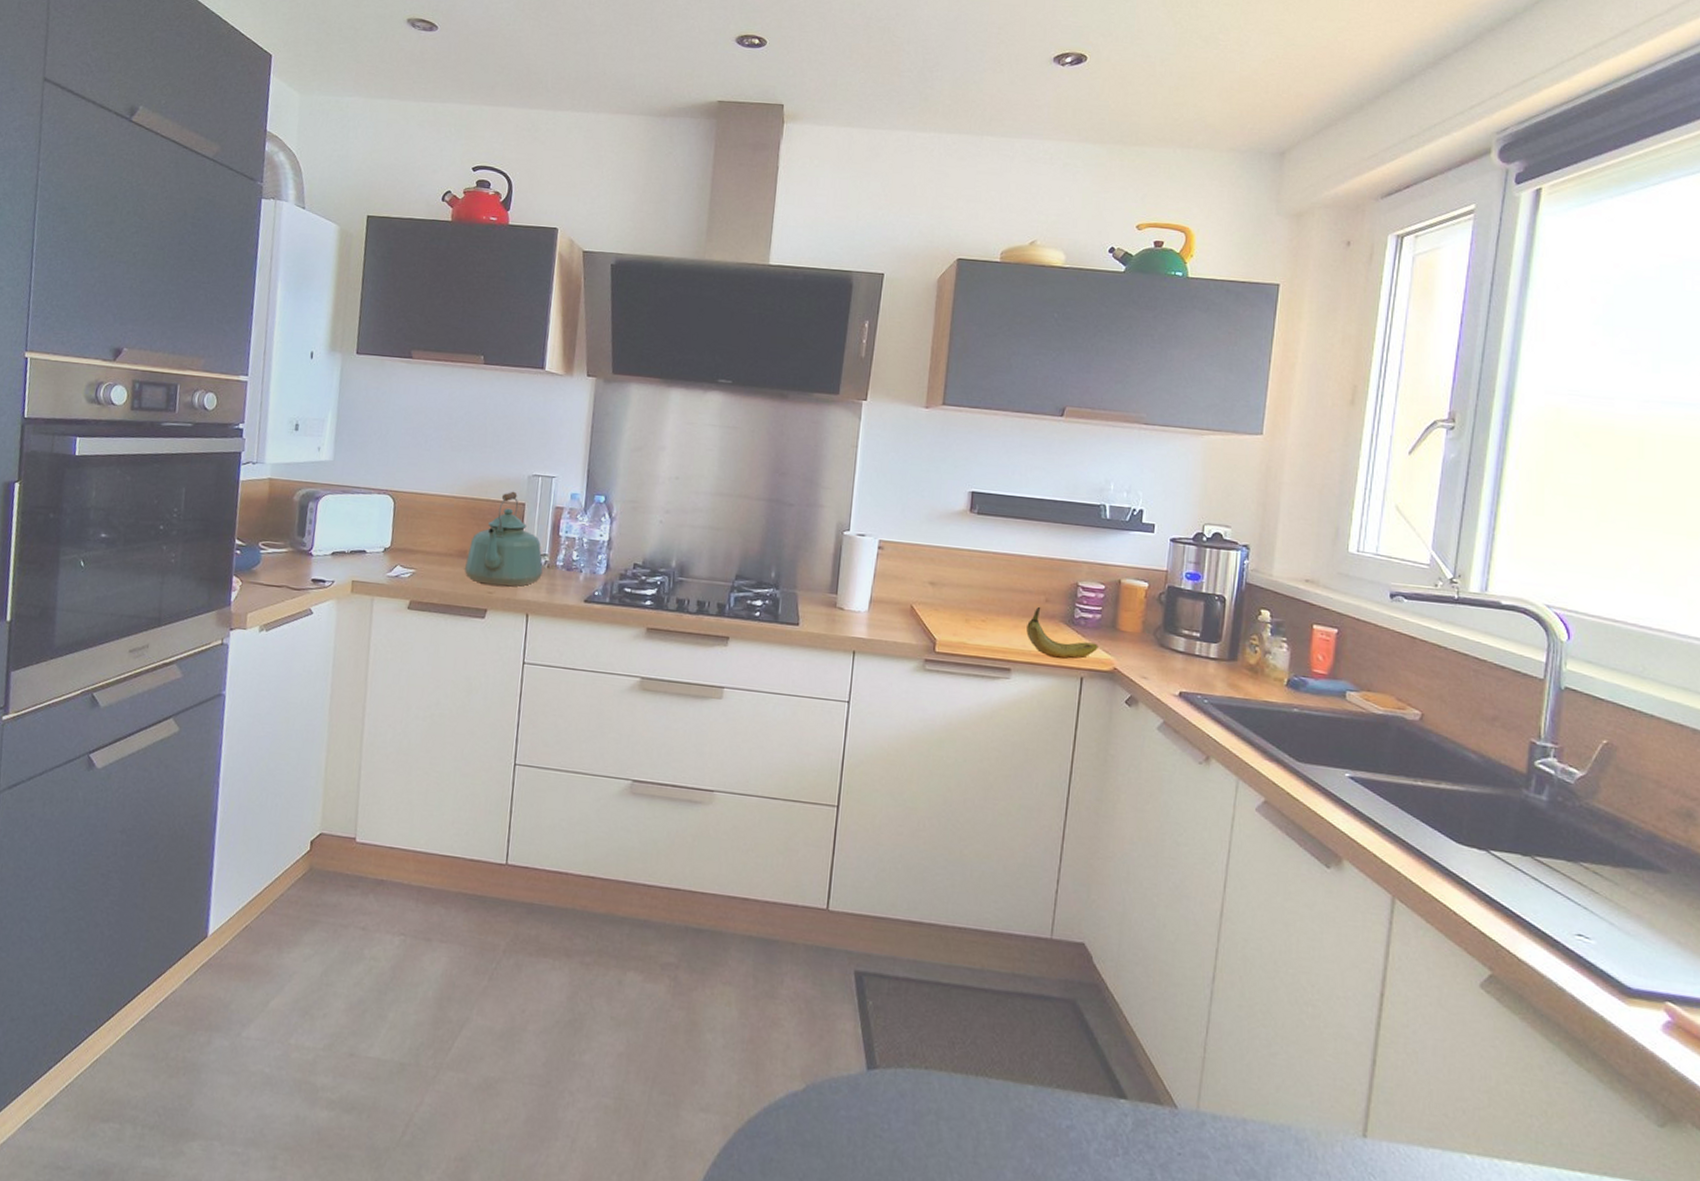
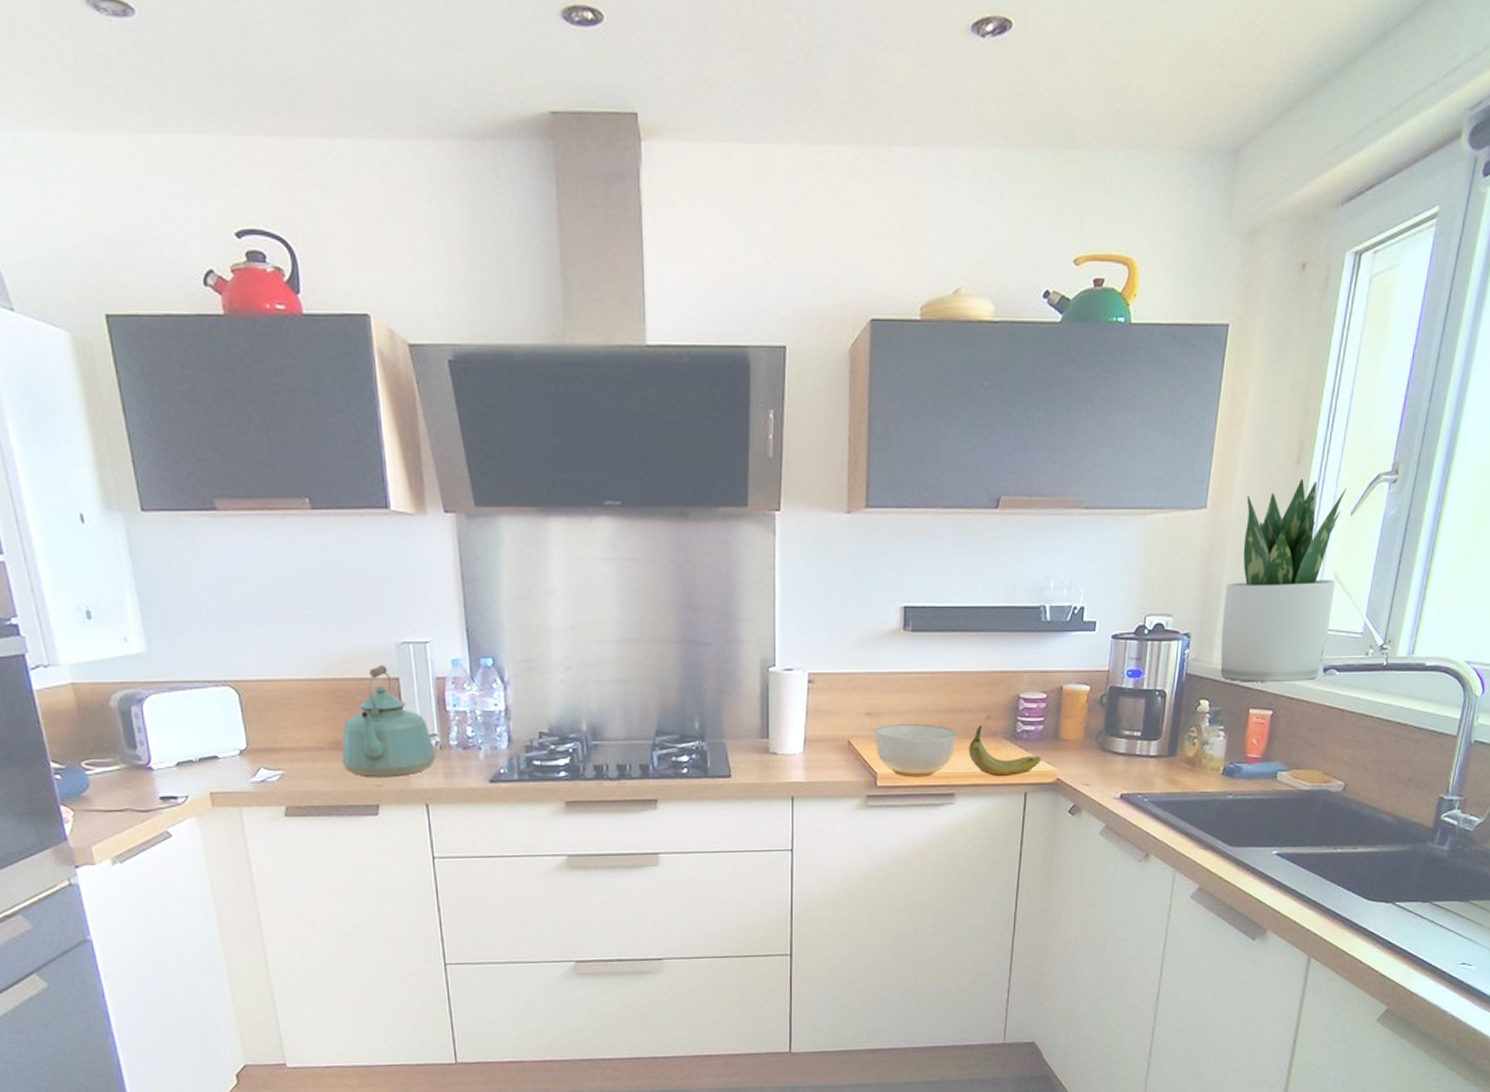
bowl: none [936,595,1017,650] -> present [875,724,958,778]
planter: none [1281,417,1403,604] -> present [1220,479,1347,682]

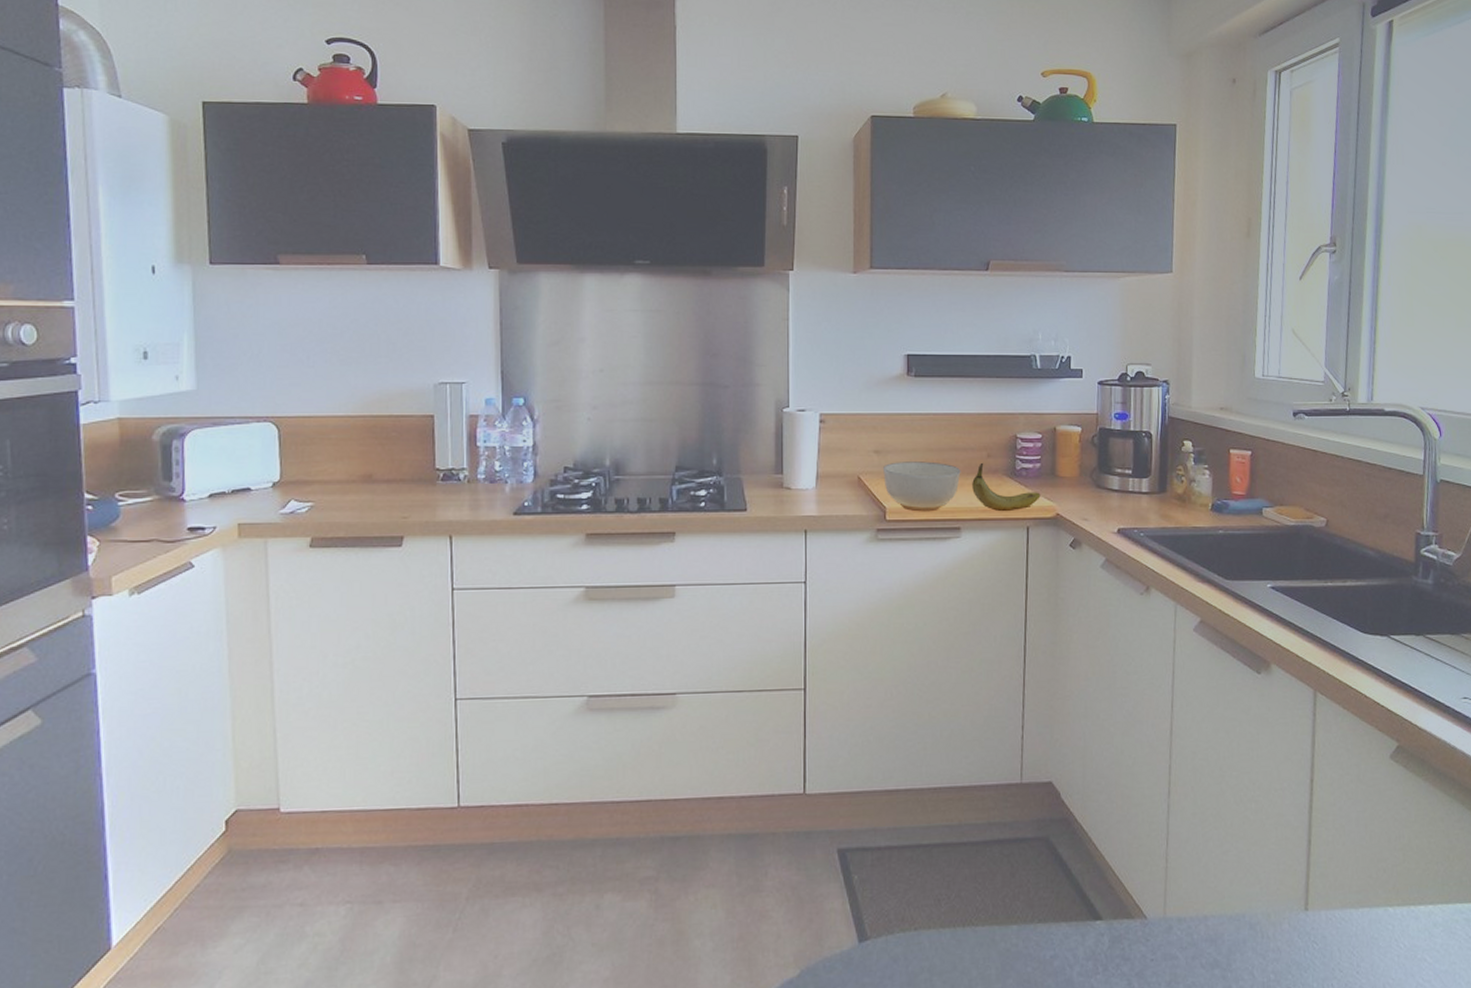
kettle: present [341,664,435,778] -> none [371,403,462,510]
planter: present [1220,479,1347,682] -> none [1196,249,1294,425]

